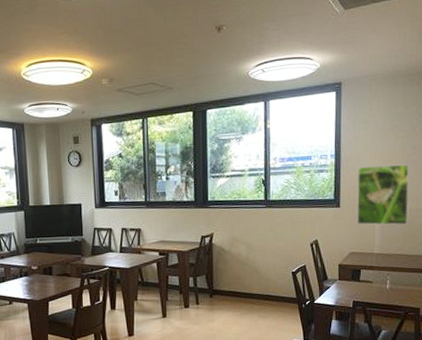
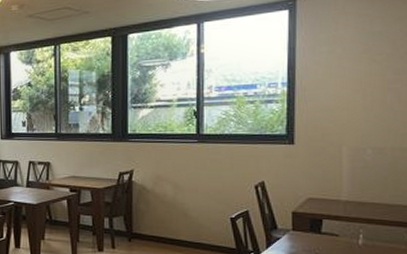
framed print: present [357,164,409,225] -> none [317,93,391,167]

